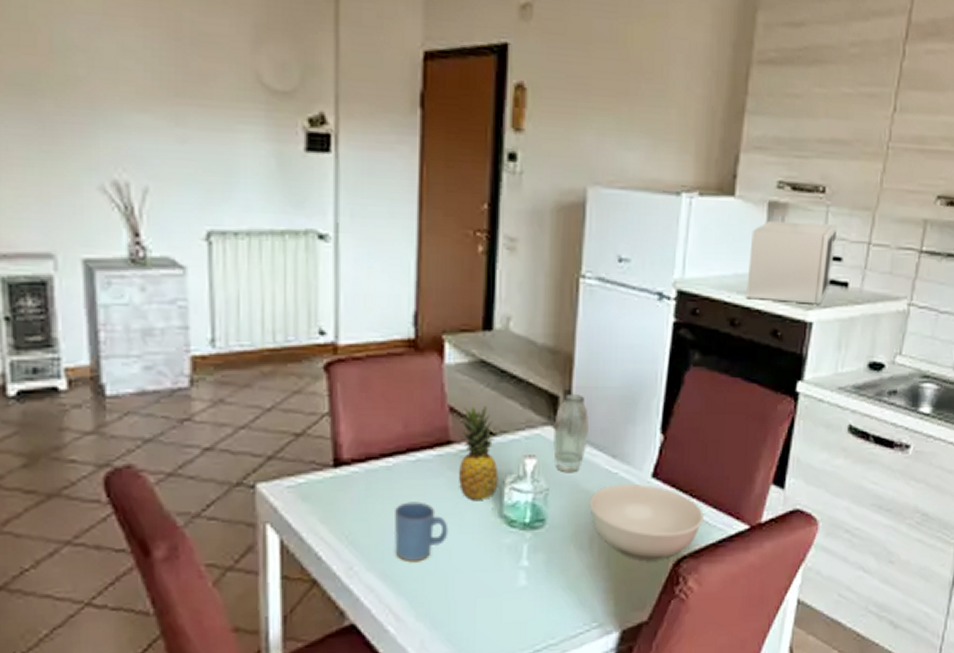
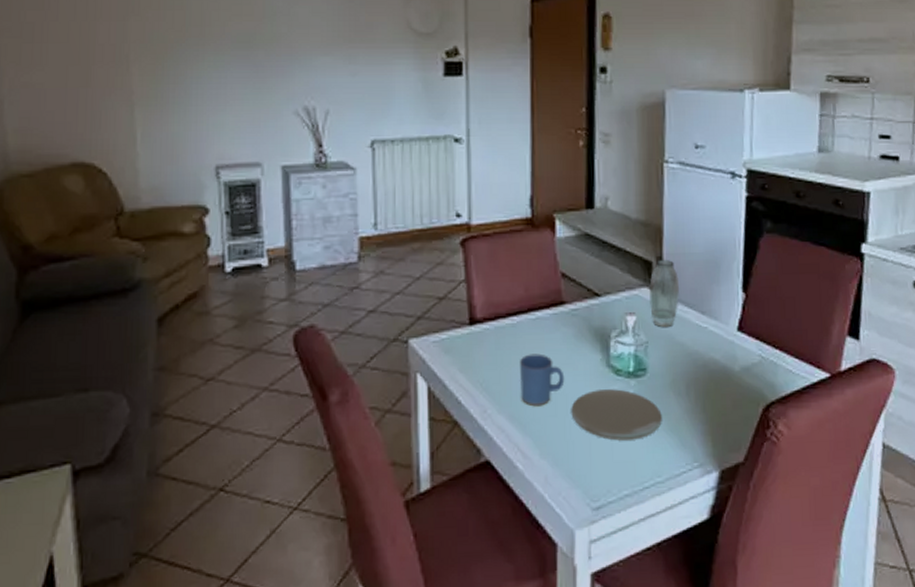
plate: none [454,542,560,600] -> present [571,389,662,441]
fruit: present [459,406,499,500] -> none [571,272,605,352]
bowl: present [589,483,704,561] -> none [684,336,787,406]
microwave: present [746,220,837,305] -> none [807,107,884,177]

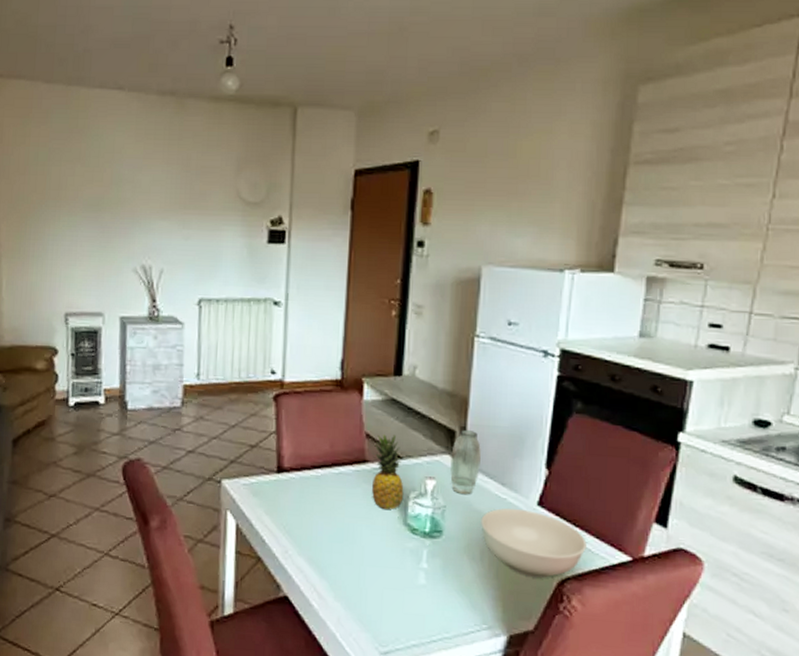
mug: present [520,353,565,405] -> none [320,505,363,553]
fruit: none [571,272,605,352] -> present [372,434,404,510]
plate: present [571,389,662,441] -> none [366,545,454,596]
bowl: none [684,336,787,406] -> present [481,508,587,578]

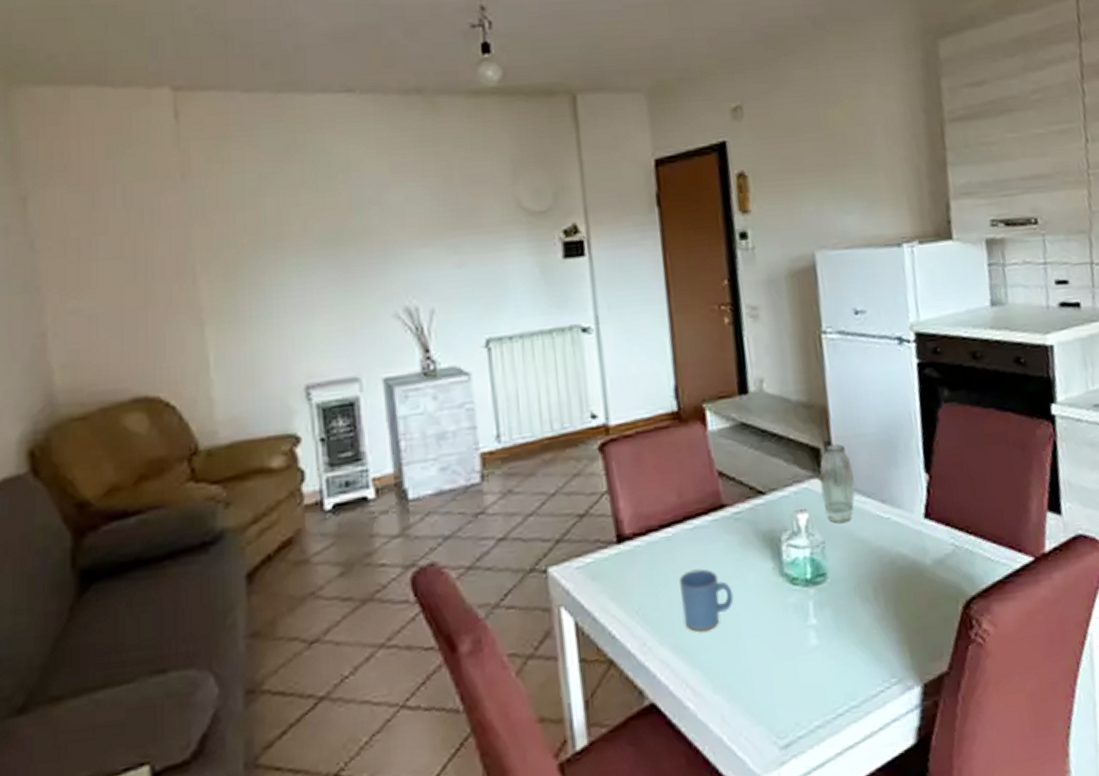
mug: none [320,505,363,553] -> present [679,568,734,632]
fruit: present [372,434,404,510] -> none [730,467,775,562]
bowl: present [481,508,587,578] -> none [866,526,985,606]

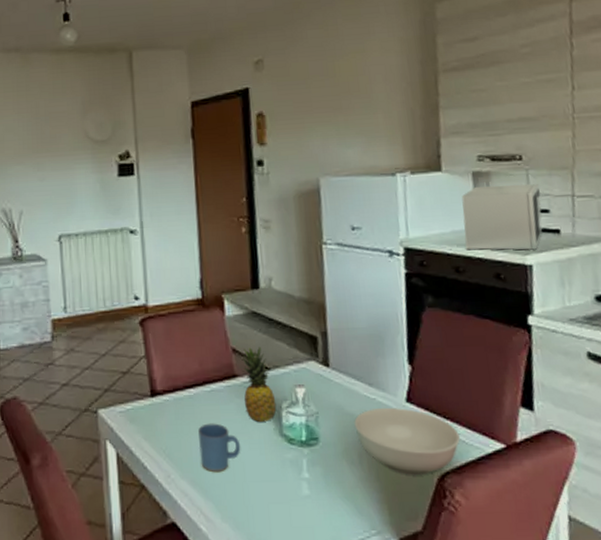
fruit: none [730,467,775,562] -> present [241,347,277,422]
vase: present [819,443,855,523] -> none [316,334,346,399]
bowl: none [866,526,985,606] -> present [354,407,460,475]
microwave: none [975,251,1062,332] -> present [461,184,543,251]

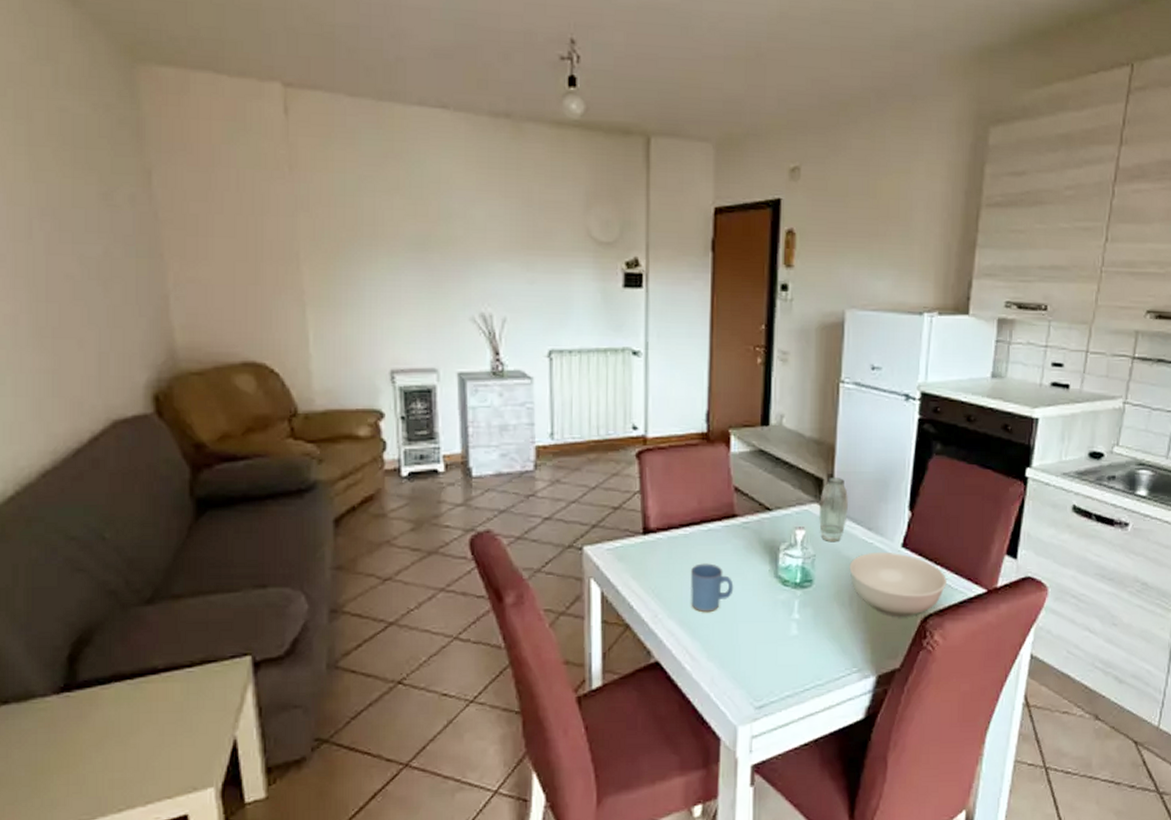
fruit: present [241,347,277,422] -> none [742,487,774,563]
vase: none [316,334,346,399] -> present [819,476,848,543]
microwave: present [461,184,543,251] -> none [980,334,1058,403]

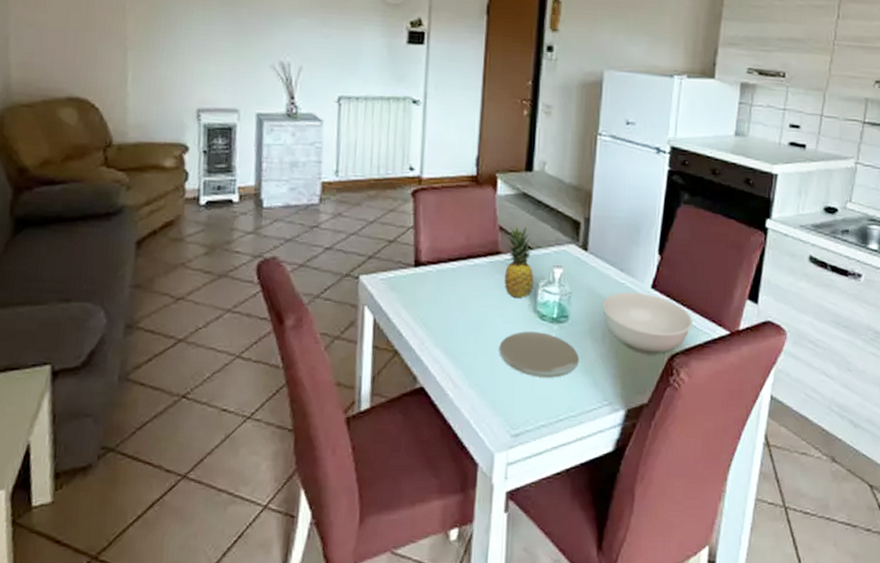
mug: present [691,563,734,612] -> none [455,296,496,342]
plate: none [739,598,825,646] -> present [499,331,579,378]
fruit: none [742,487,774,563] -> present [504,227,534,298]
vase: present [819,476,848,543] -> none [575,220,603,281]

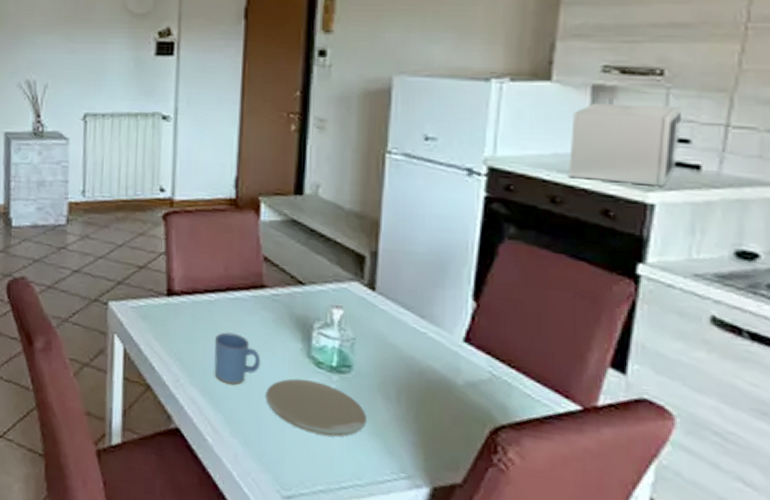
mug: none [455,296,496,342] -> present [214,332,261,384]
fruit: present [504,227,534,298] -> none [271,258,307,340]
bowl: present [602,292,692,354] -> none [396,343,525,425]
microwave: none [724,97,795,161] -> present [569,103,681,187]

